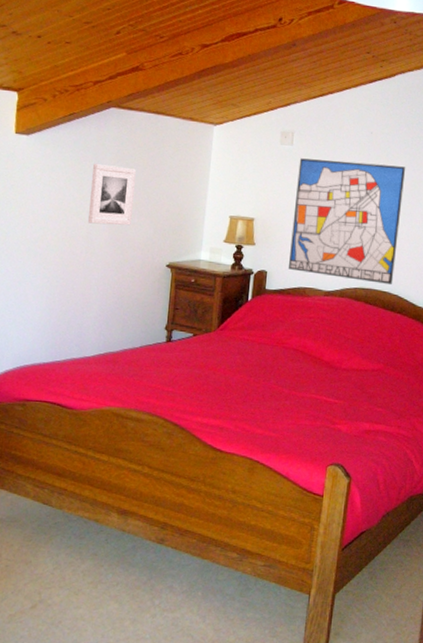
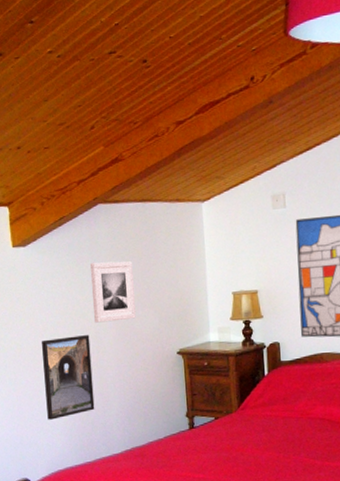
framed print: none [22,231,81,314] -> present [41,335,95,420]

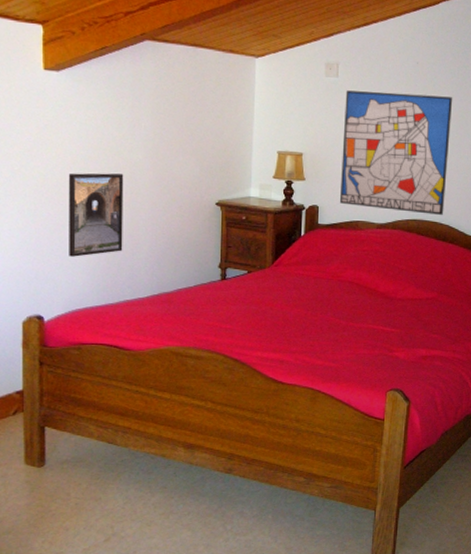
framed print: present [91,261,136,323] -> none [131,99,177,164]

